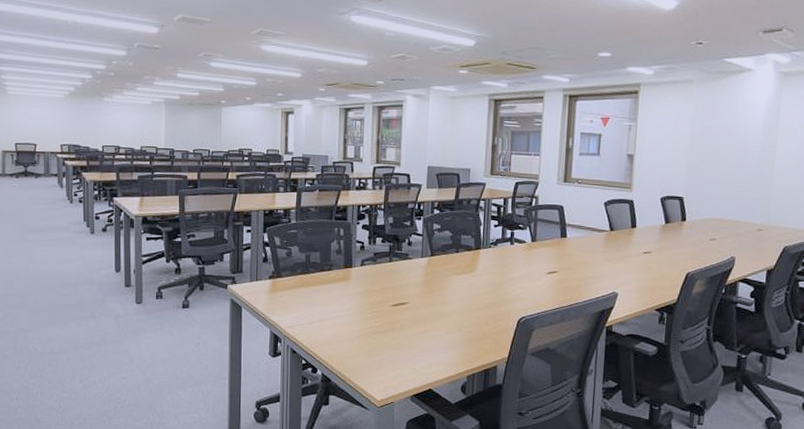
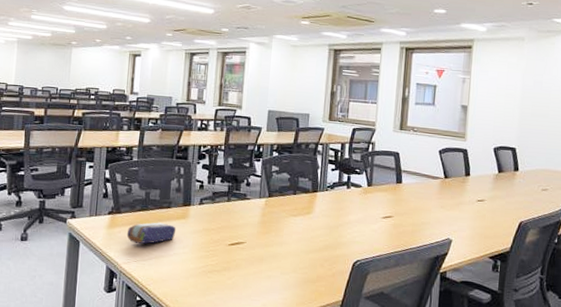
pencil case: none [288,285,339,308] -> present [126,222,177,244]

